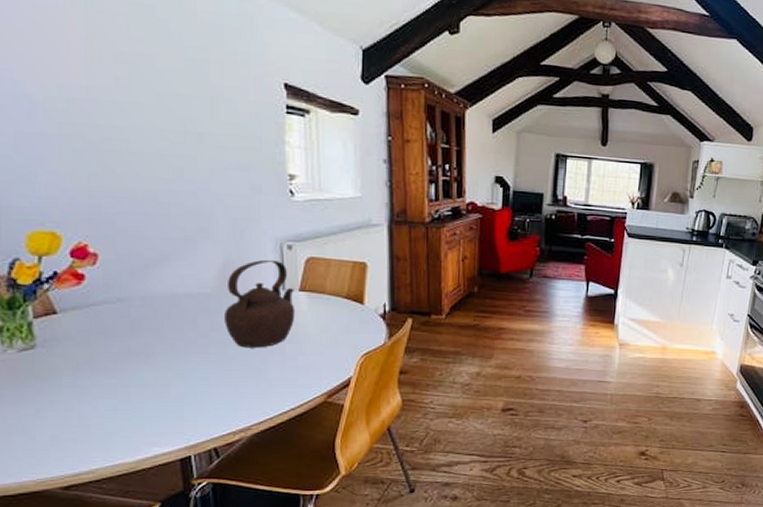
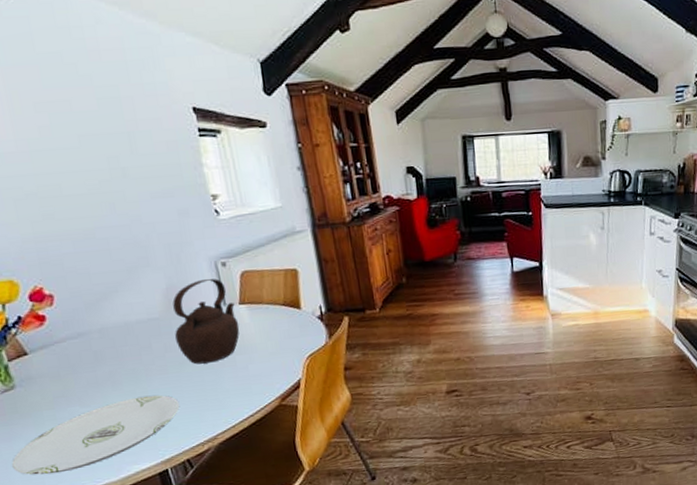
plate: none [16,374,217,447] -> present [12,395,180,475]

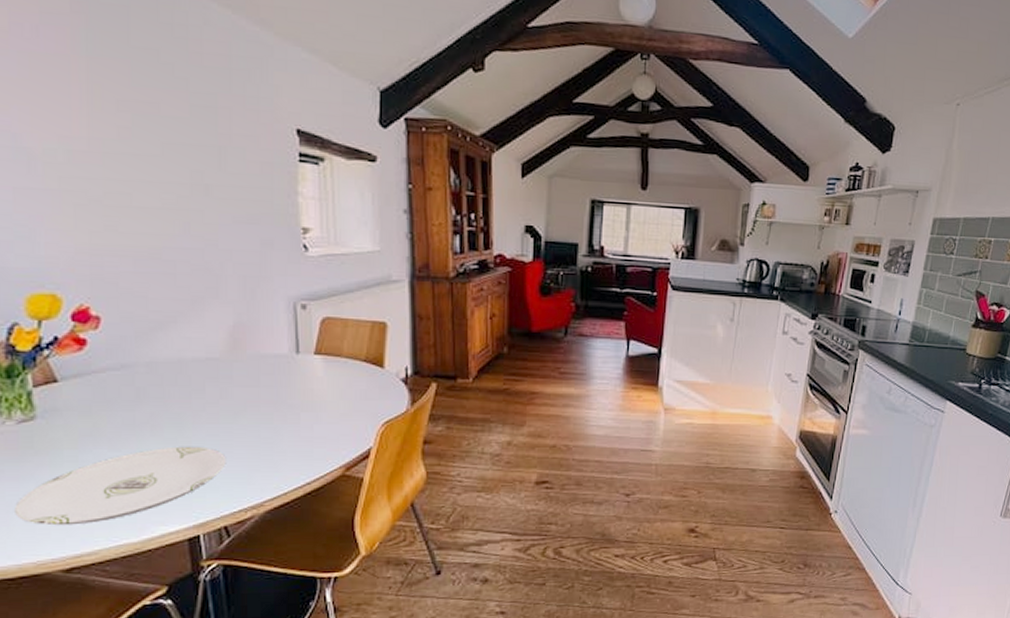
teapot: present [172,278,240,364] -> none [235,321,311,417]

